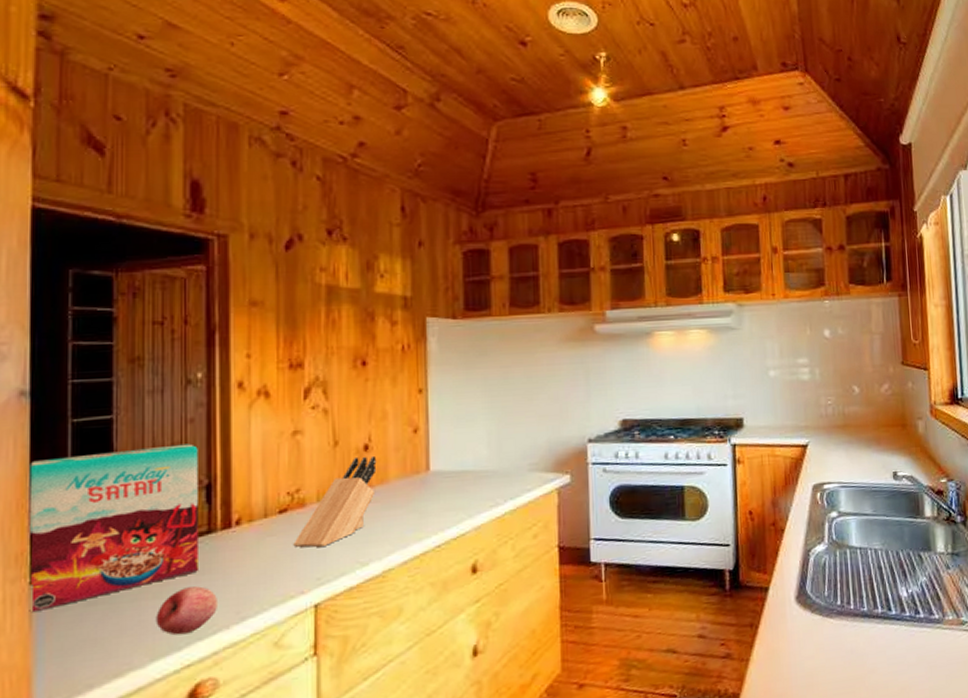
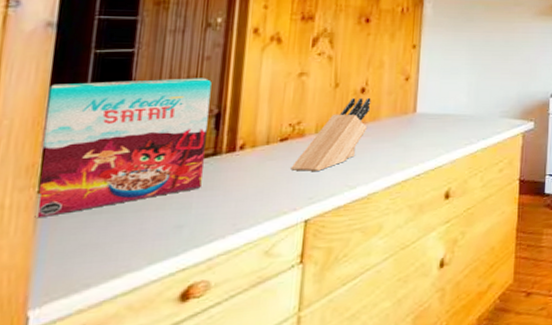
fruit: present [156,586,217,636] -> none [156,201,217,243]

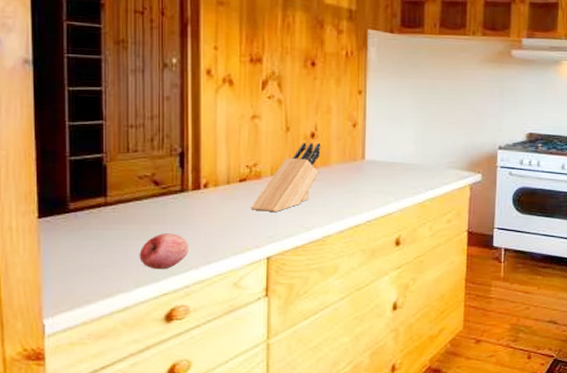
cereal box: present [34,78,212,219] -> none [34,117,173,241]
fruit: none [156,201,217,243] -> present [139,233,188,270]

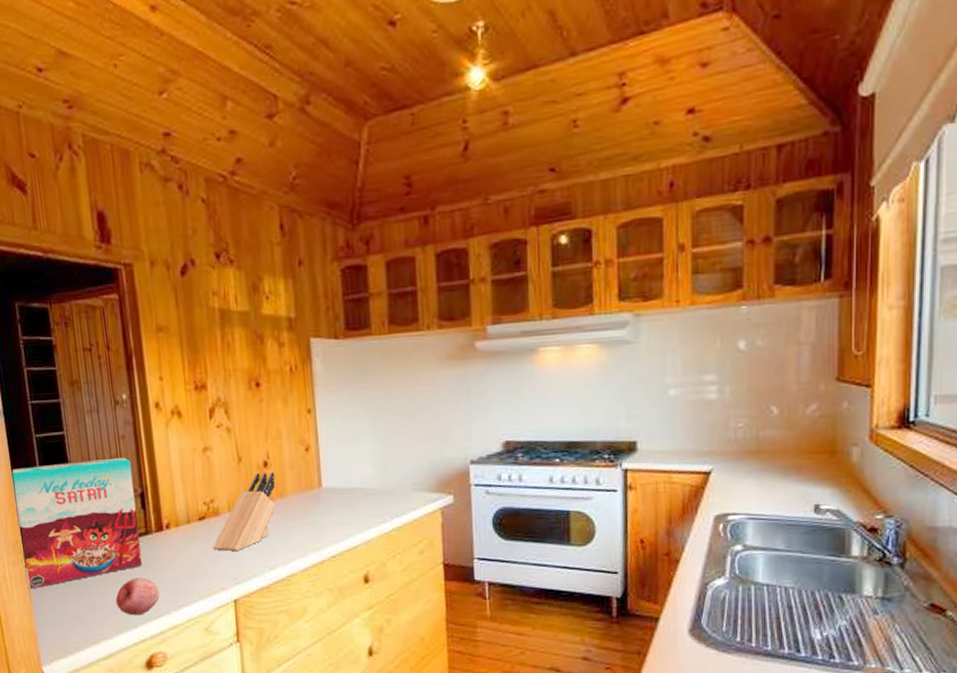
cereal box: none [34,117,173,241] -> present [11,457,142,590]

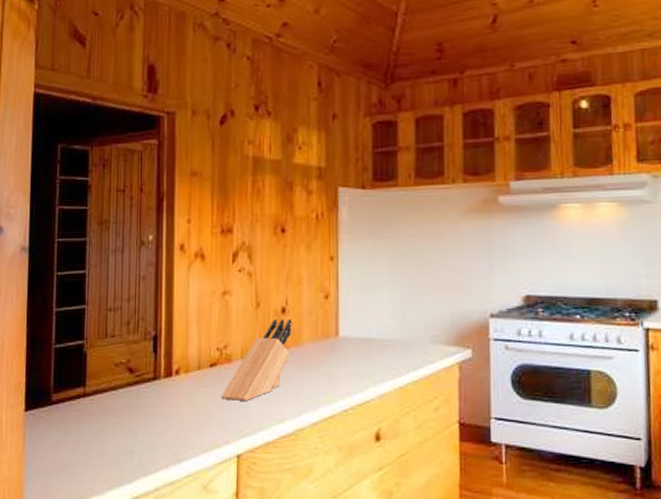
cereal box: present [11,457,142,590] -> none [23,298,148,436]
fruit: present [115,578,160,616] -> none [112,427,160,469]

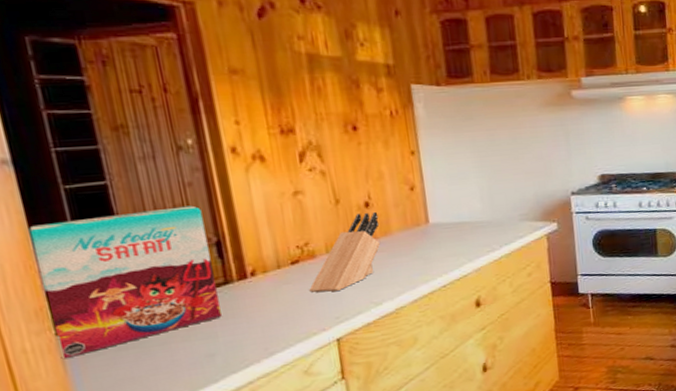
cereal box: none [23,298,148,436] -> present [28,205,222,360]

